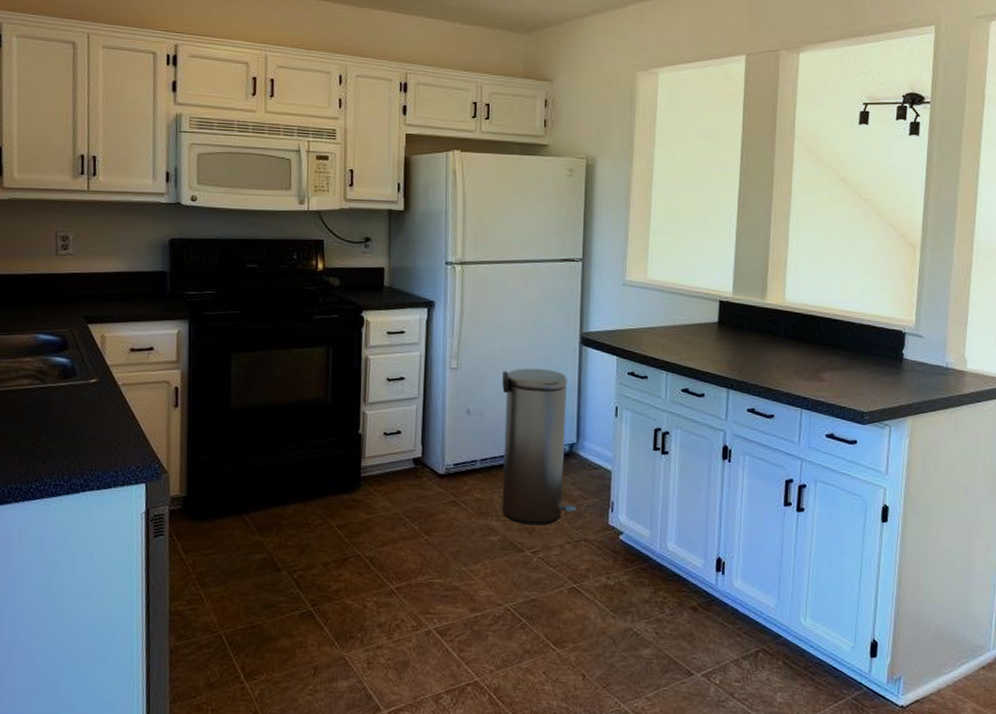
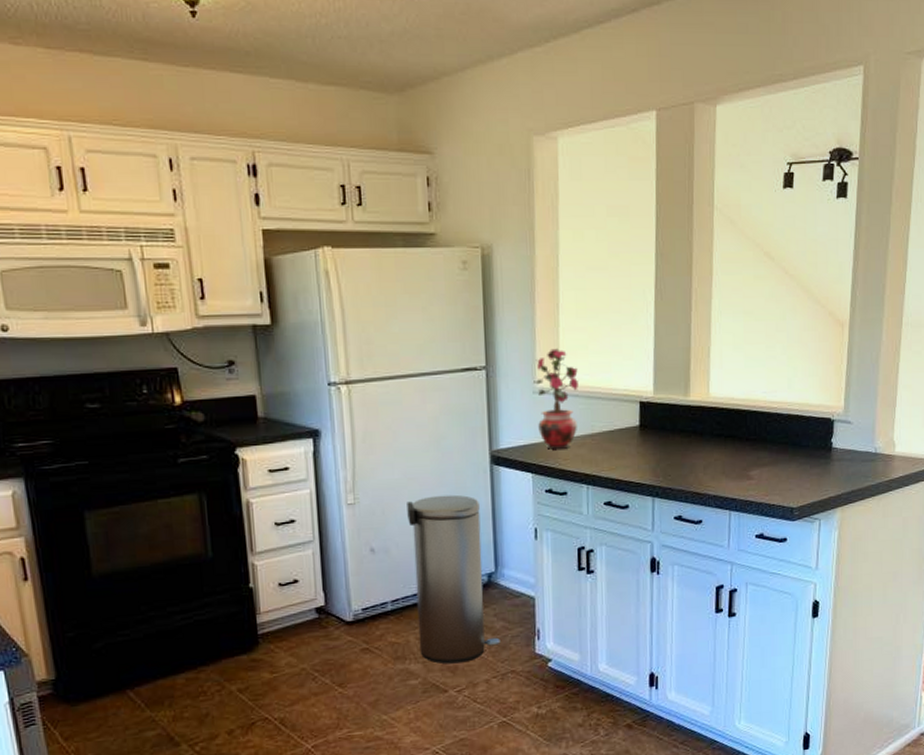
potted plant: none [624,248,664,337] -> present [533,348,578,449]

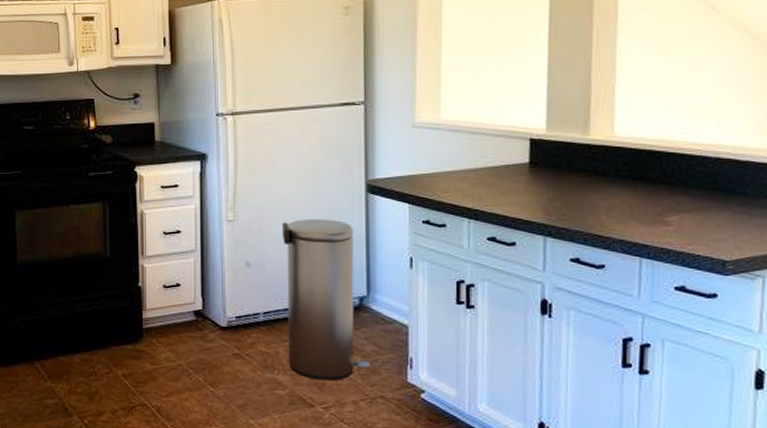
potted plant: present [533,348,578,449] -> none [413,85,461,182]

